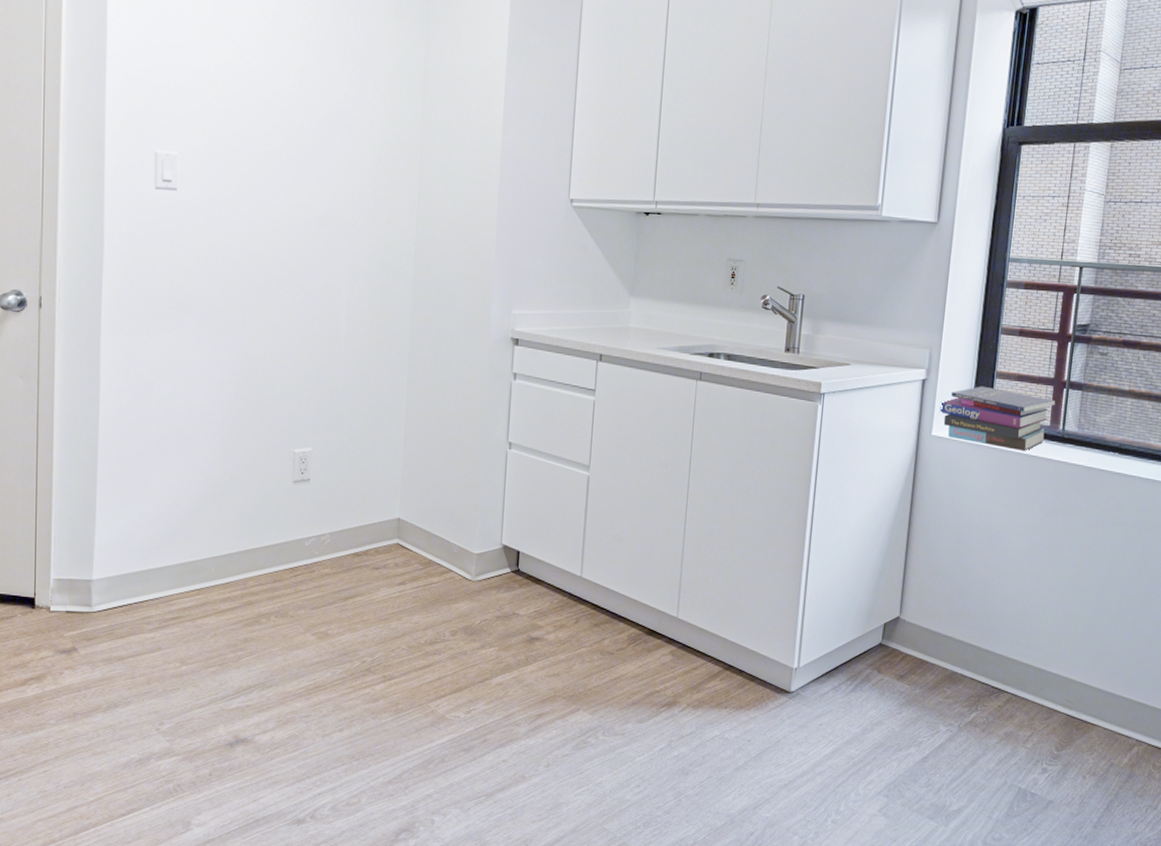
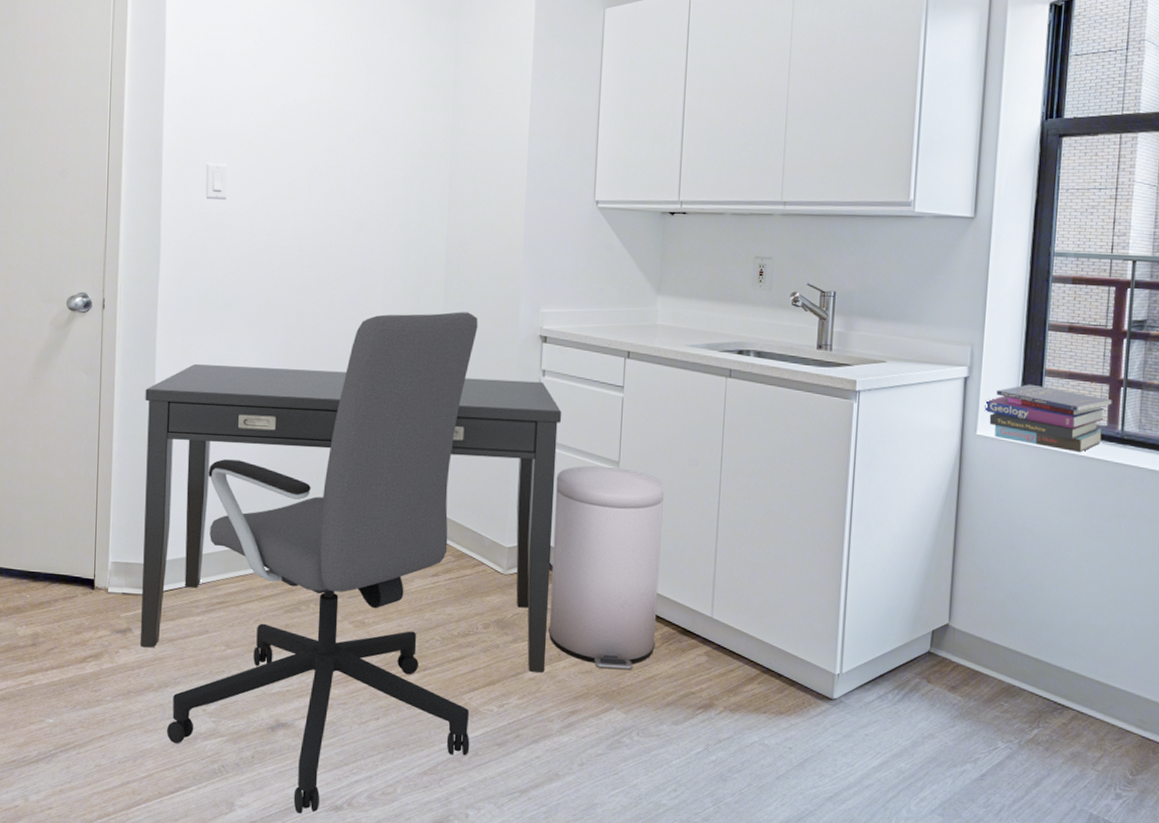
desk: none [86,368,533,677] -> present [139,364,562,672]
office chair: none [117,313,448,830] -> present [167,312,479,814]
pedal bin: none [516,470,634,672] -> present [548,465,665,671]

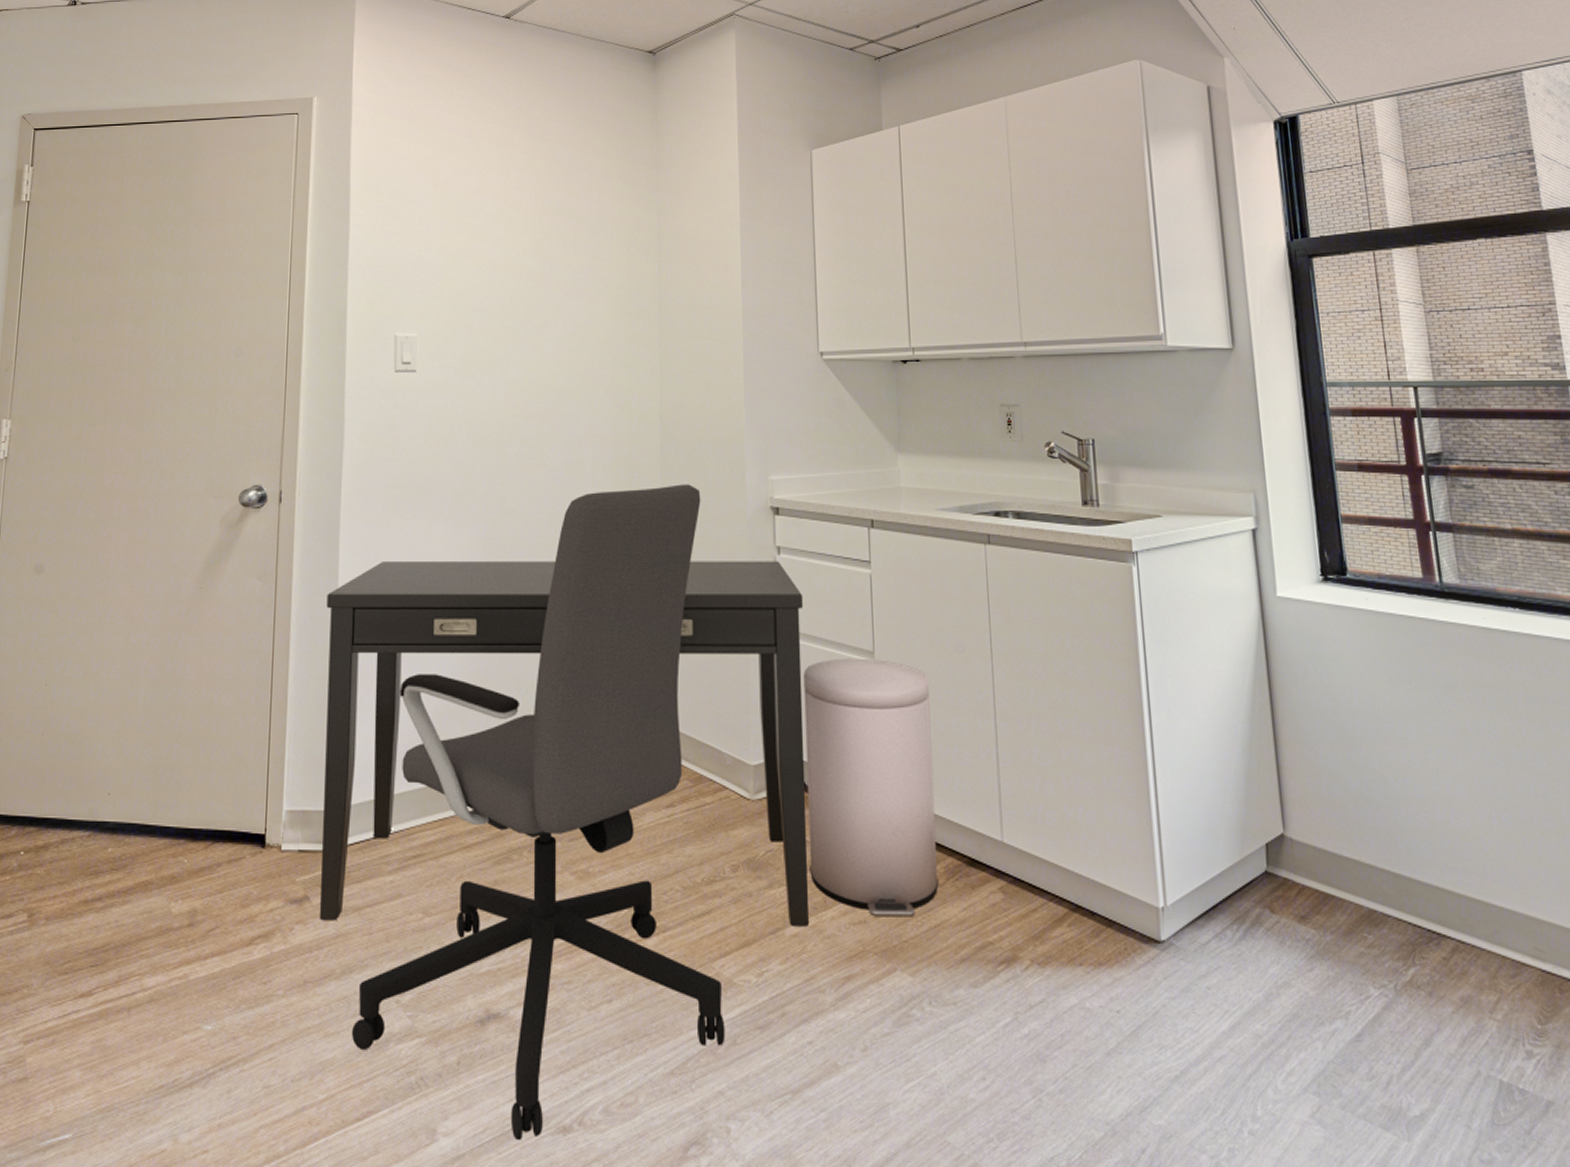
books: present [984,384,1112,453] -> none [1280,533,1423,611]

